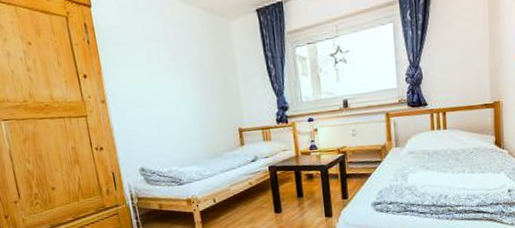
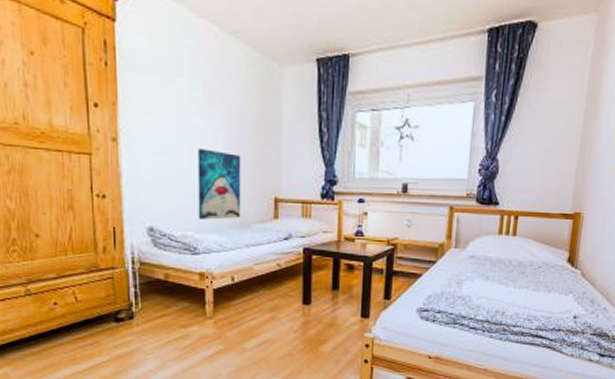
wall art: none [170,97,214,156] -> present [197,148,241,220]

